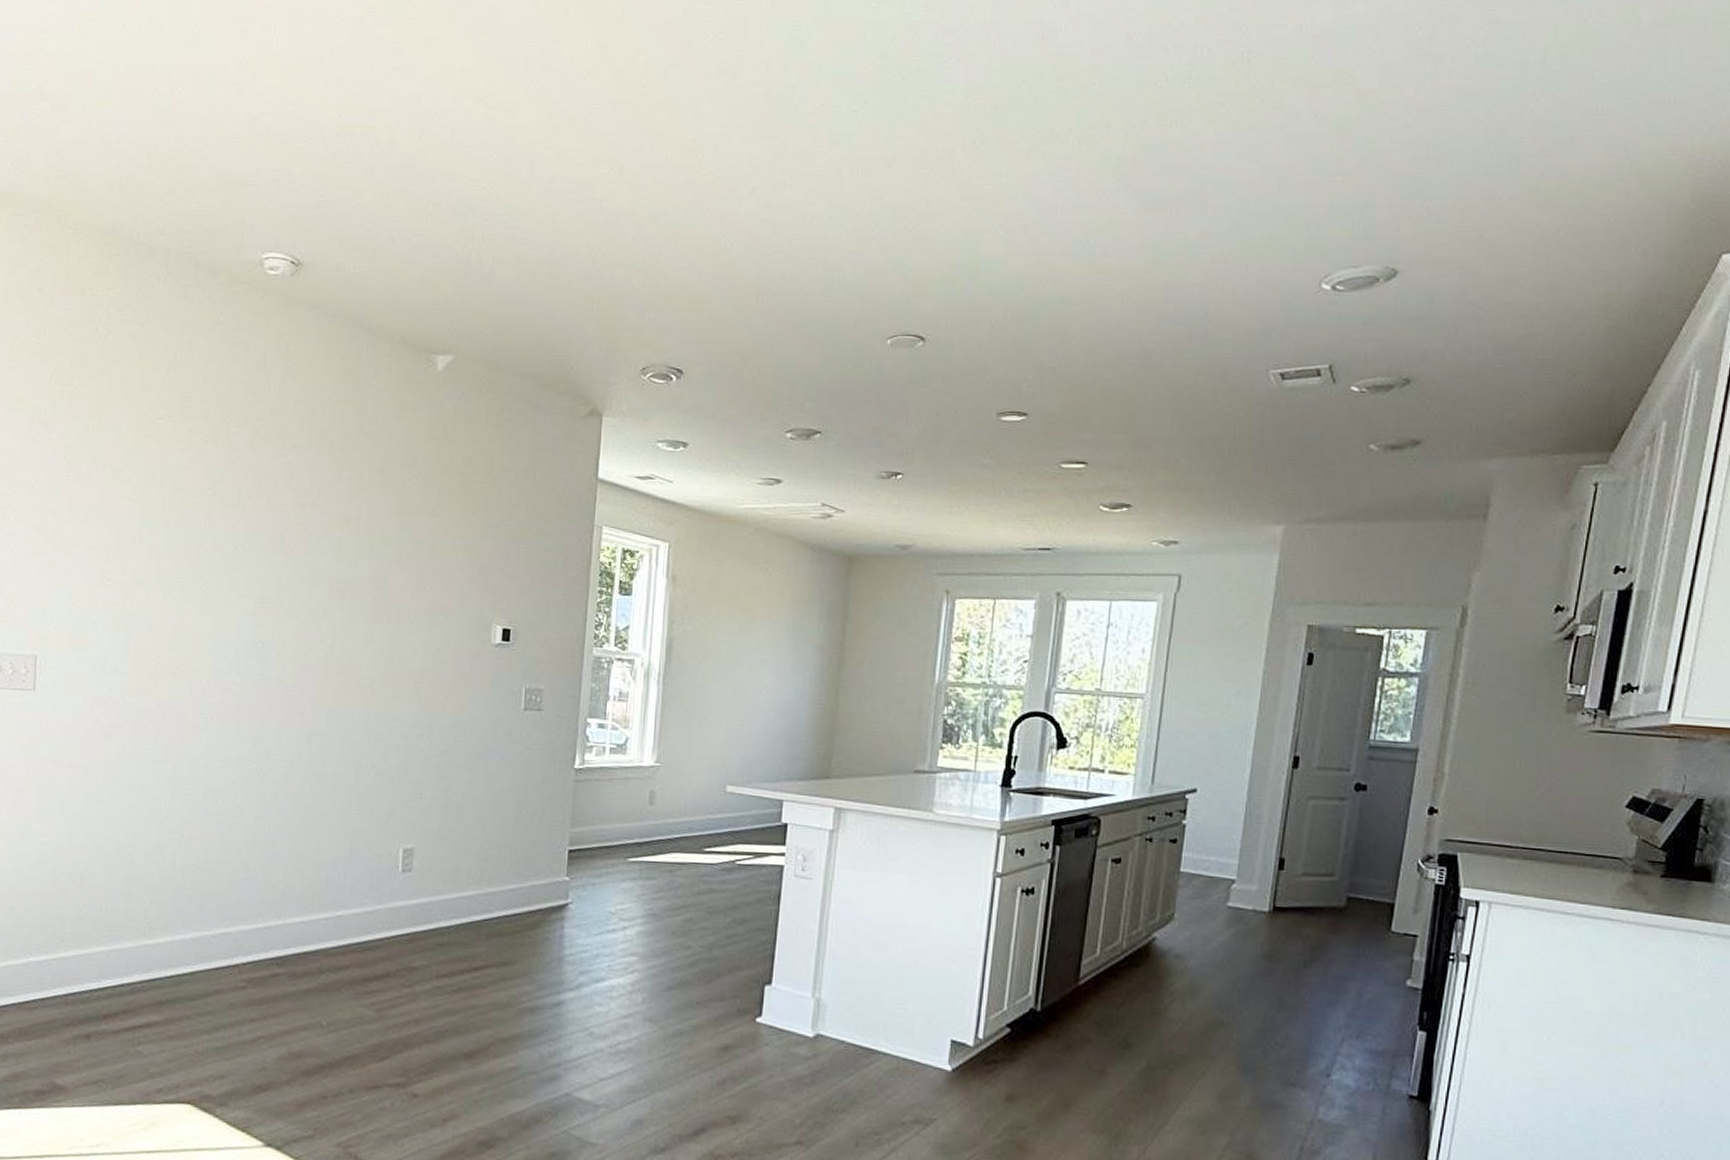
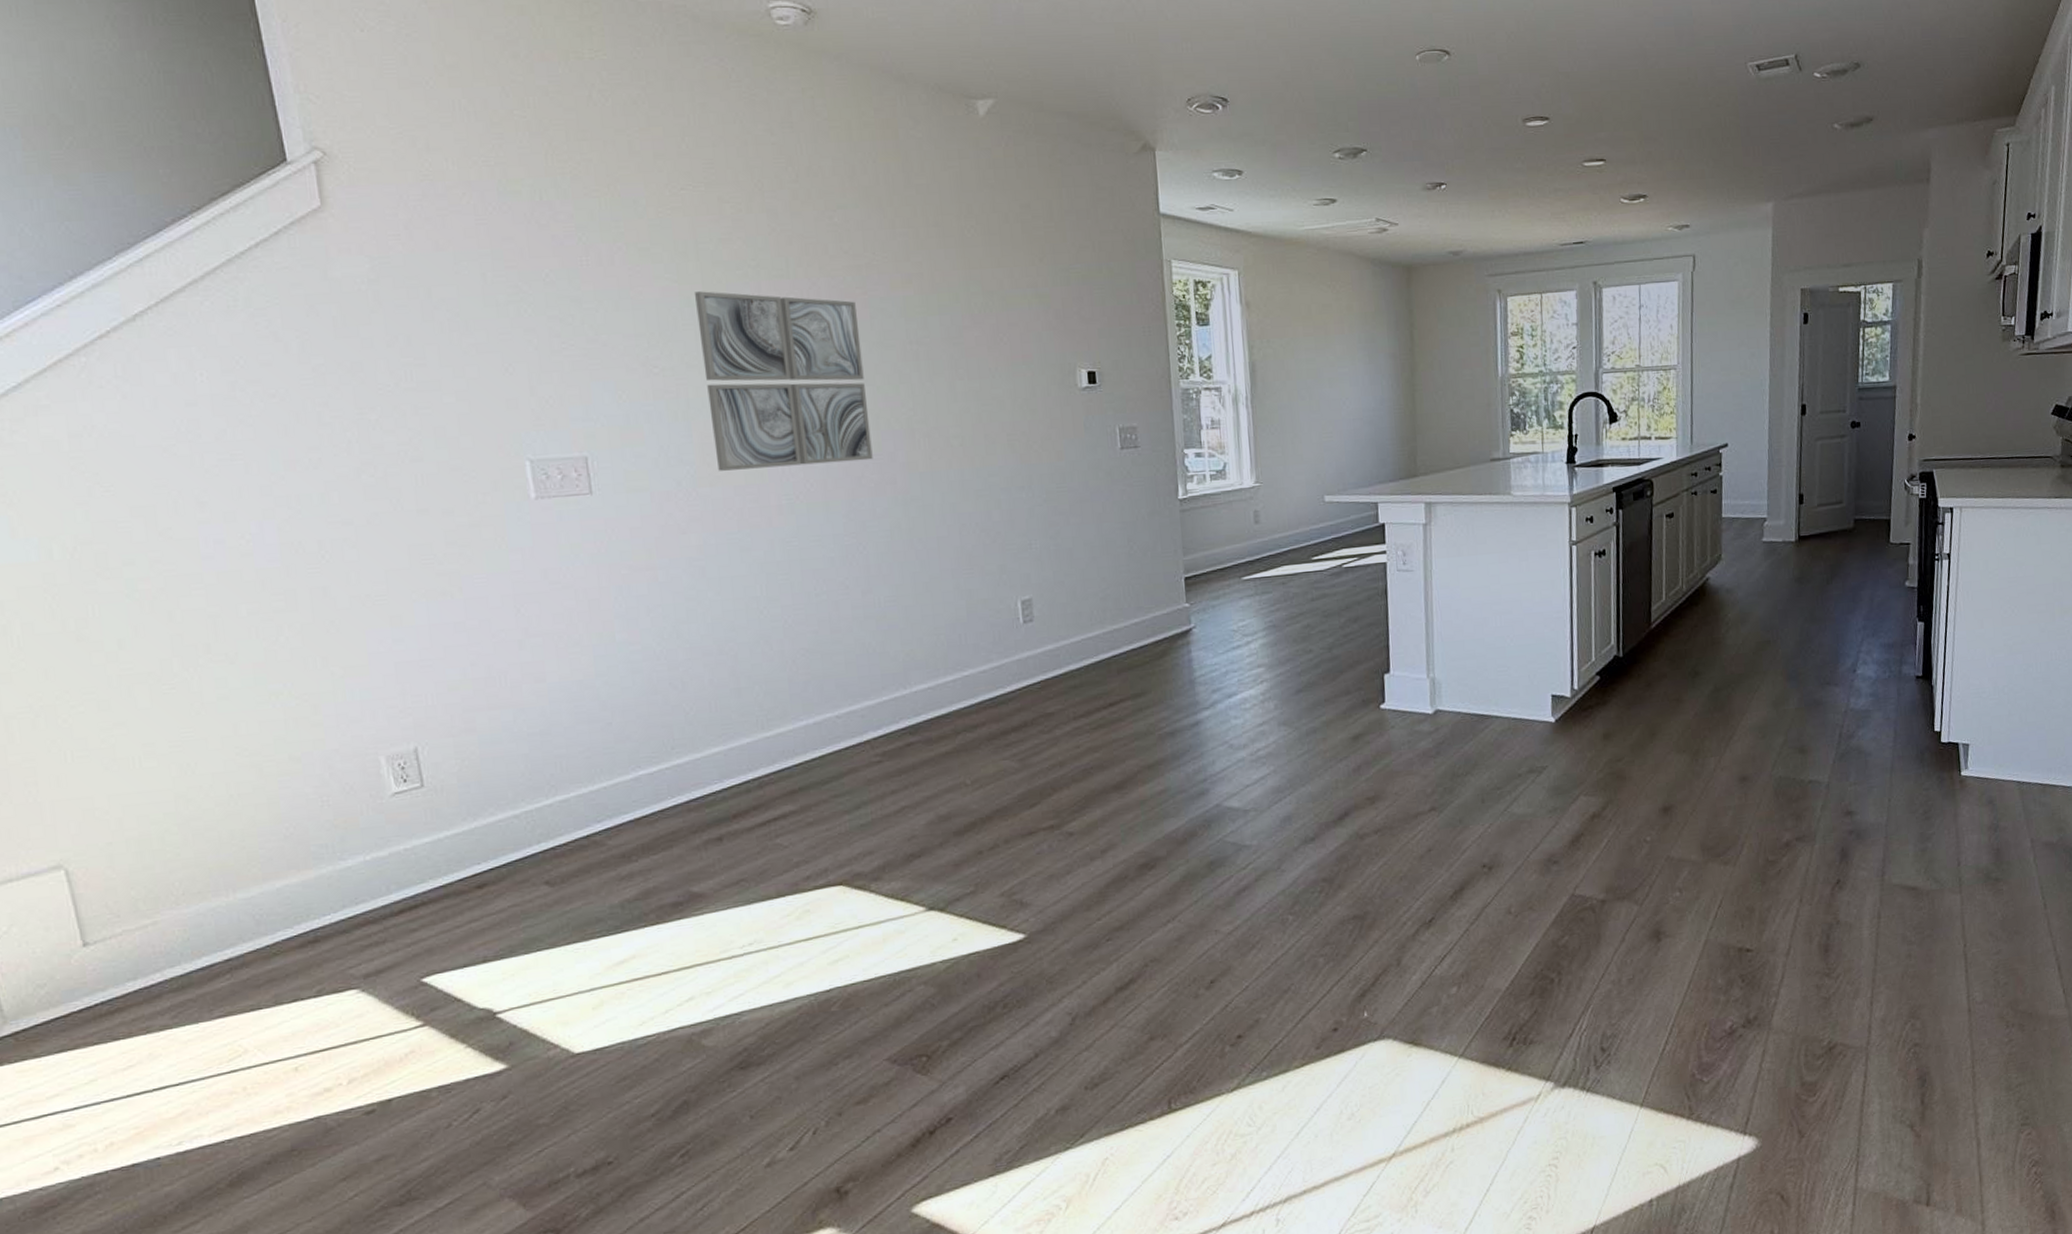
wall art: none [146,514,295,691] -> present [694,291,873,471]

